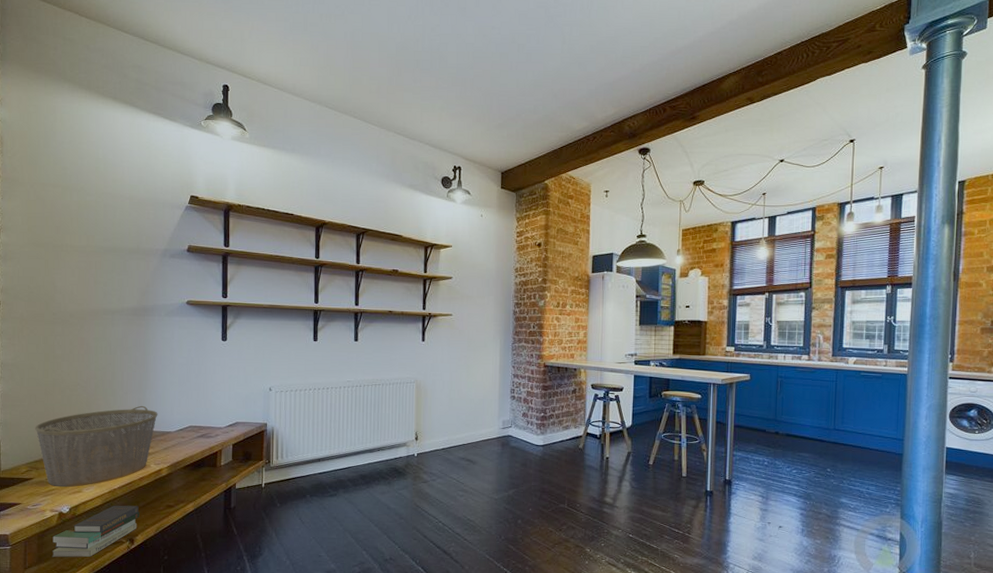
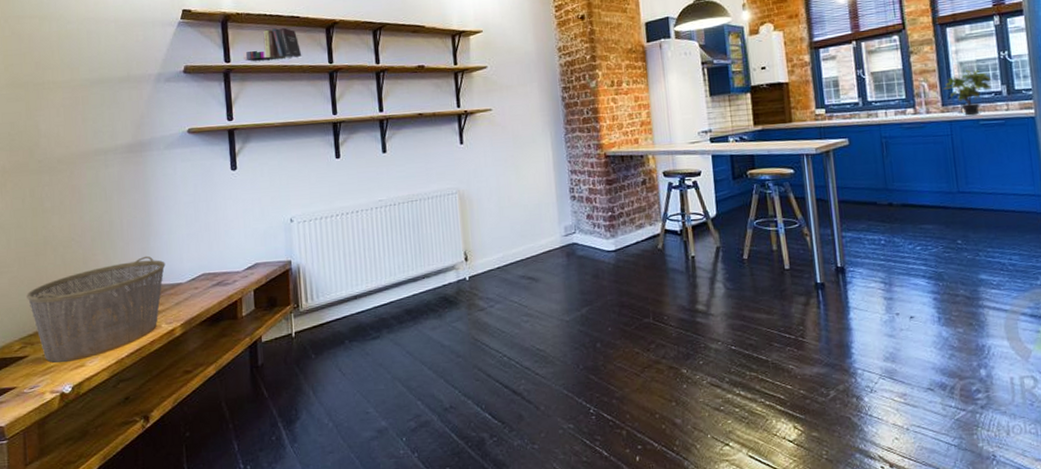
books: present [52,505,140,558] -> none [55,375,154,449]
books: none [241,222,293,251] -> present [243,27,302,62]
potted plant: none [835,328,877,367] -> present [943,70,992,116]

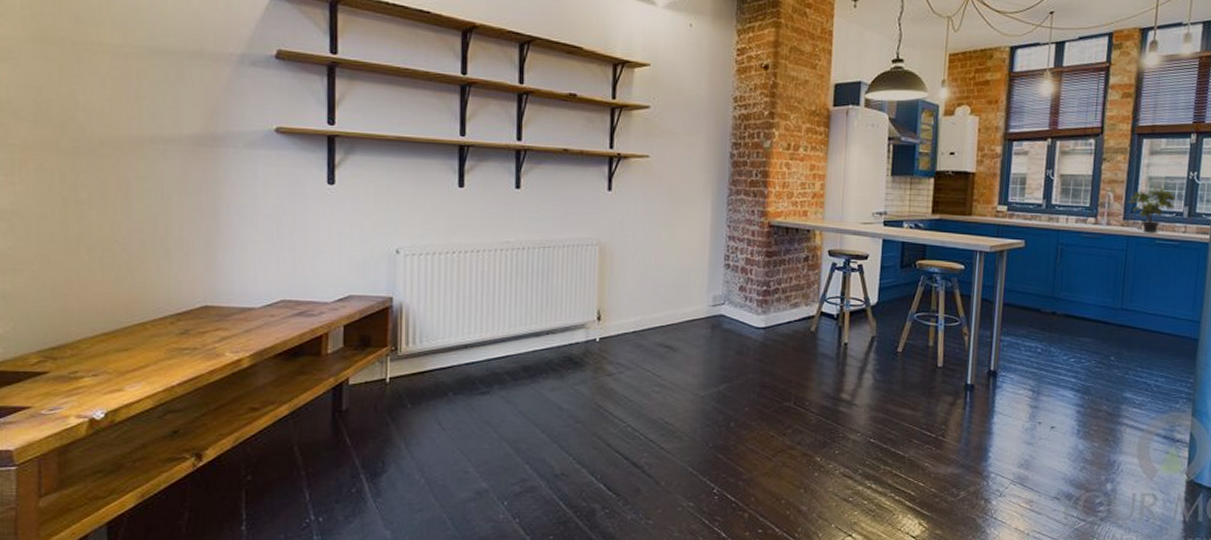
basket: present [27,255,166,363] -> none [50,271,235,385]
books: present [243,27,302,62] -> none [354,21,429,62]

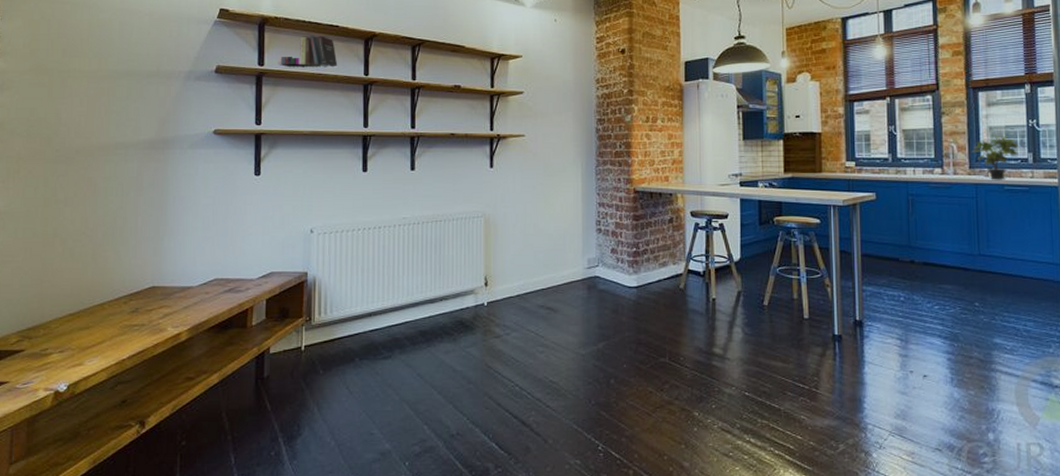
books: none [354,21,429,62] -> present [277,36,338,68]

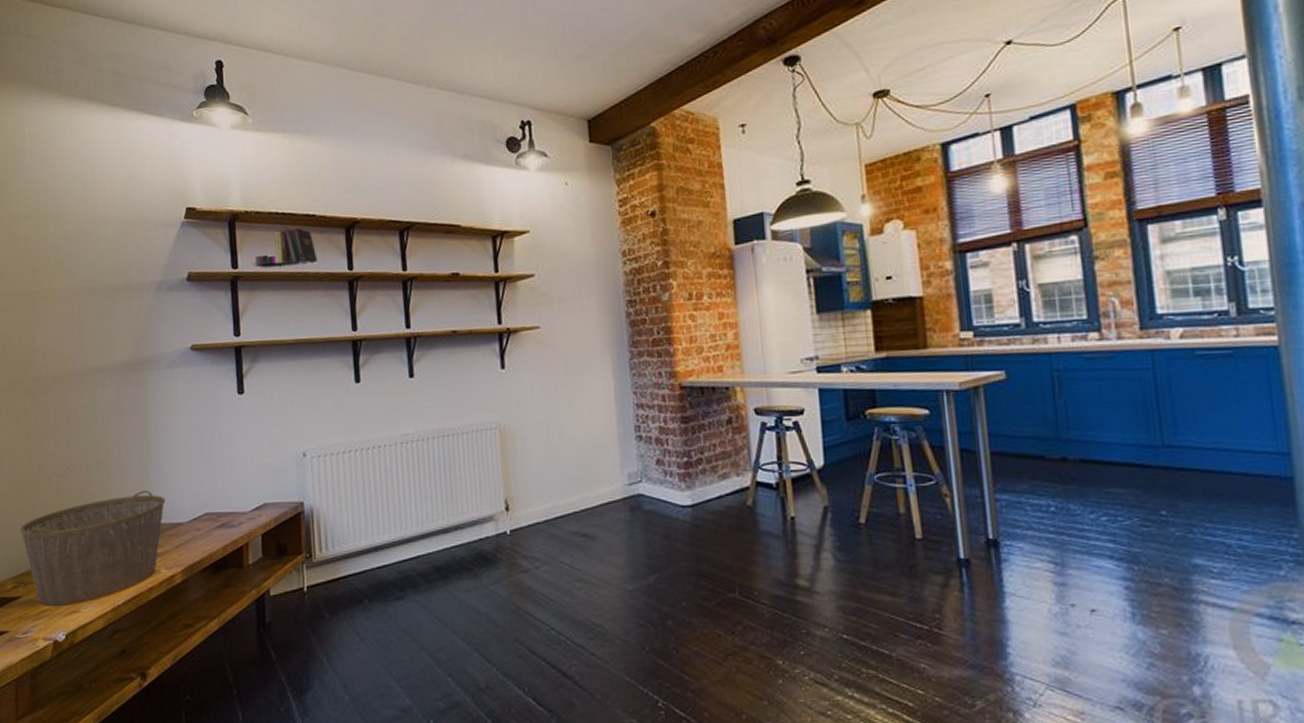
basket: none [29,256,177,360] -> present [20,489,166,607]
potted plant: present [971,135,1019,180] -> none [1142,281,1215,343]

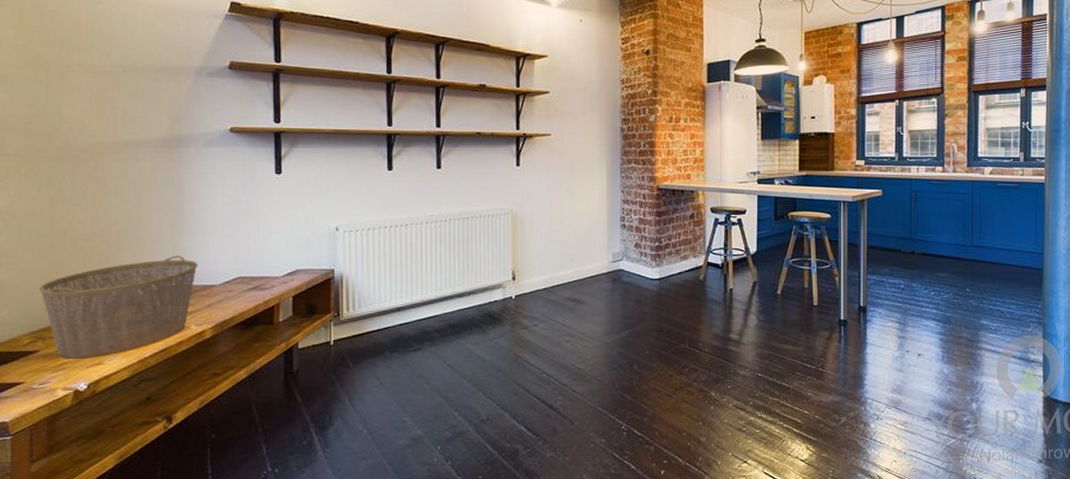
books: present [252,228,318,269] -> none [295,32,359,65]

